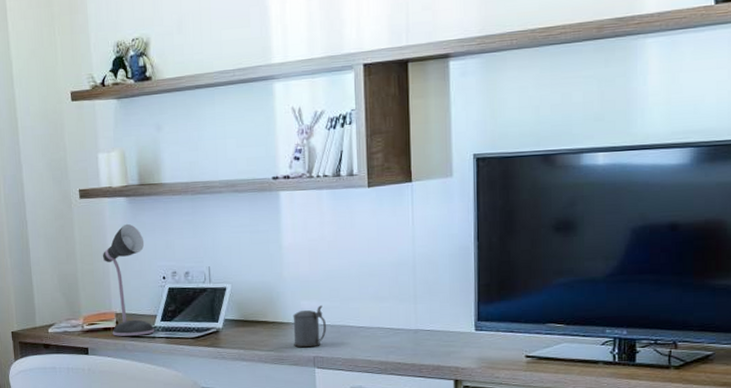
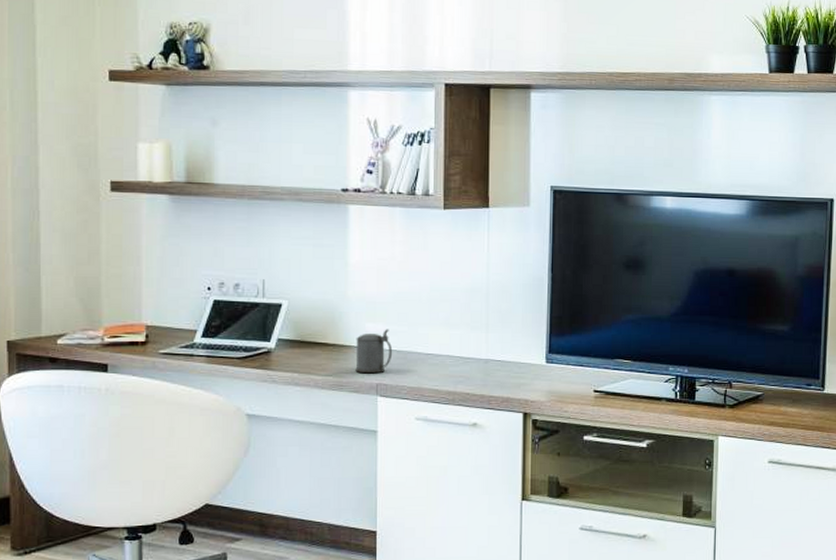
desk lamp: present [102,223,155,336] -> none [134,224,194,352]

